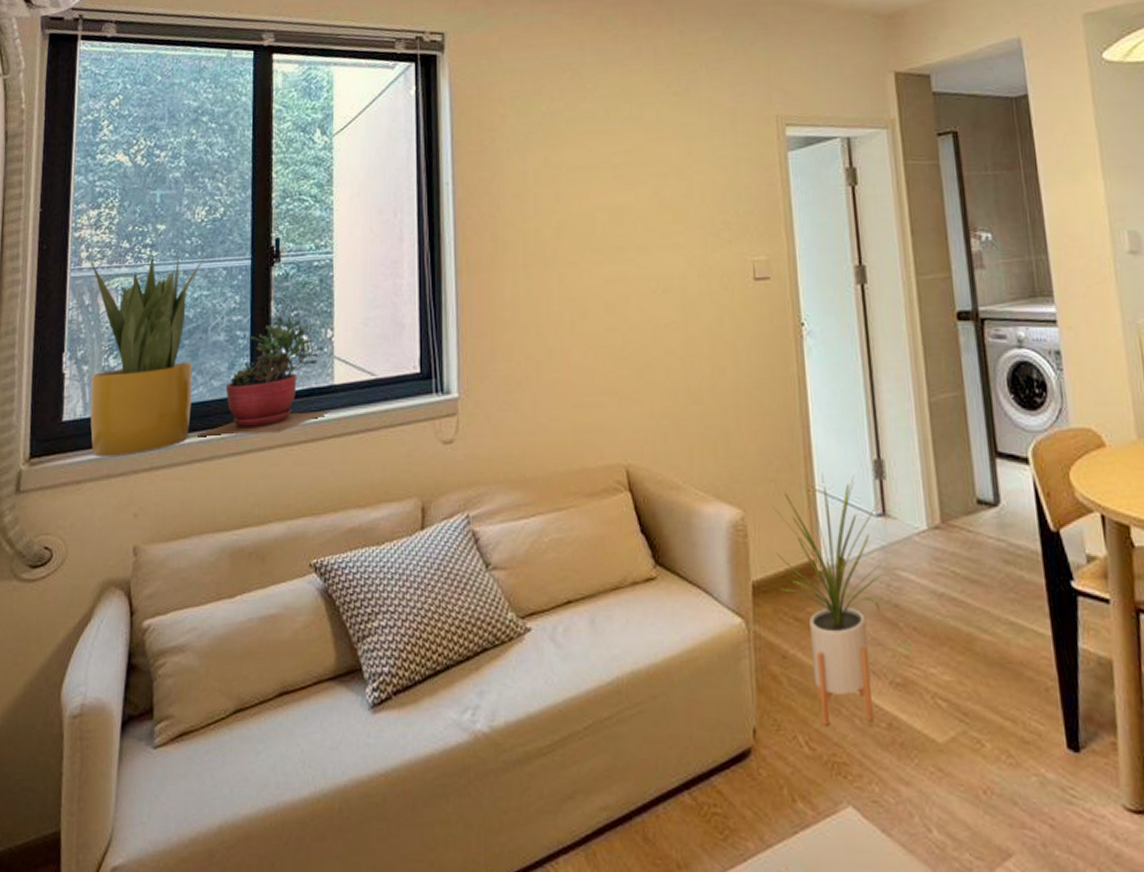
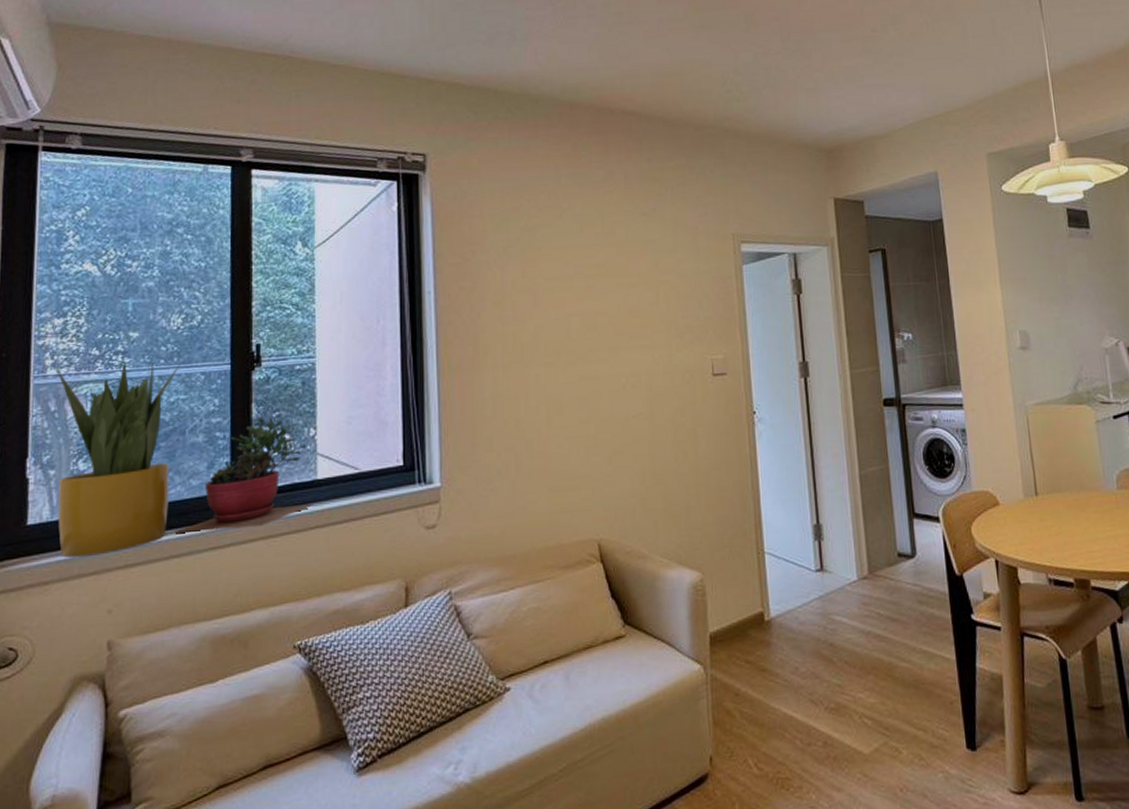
house plant: present [772,473,889,727] -> none [727,538,826,750]

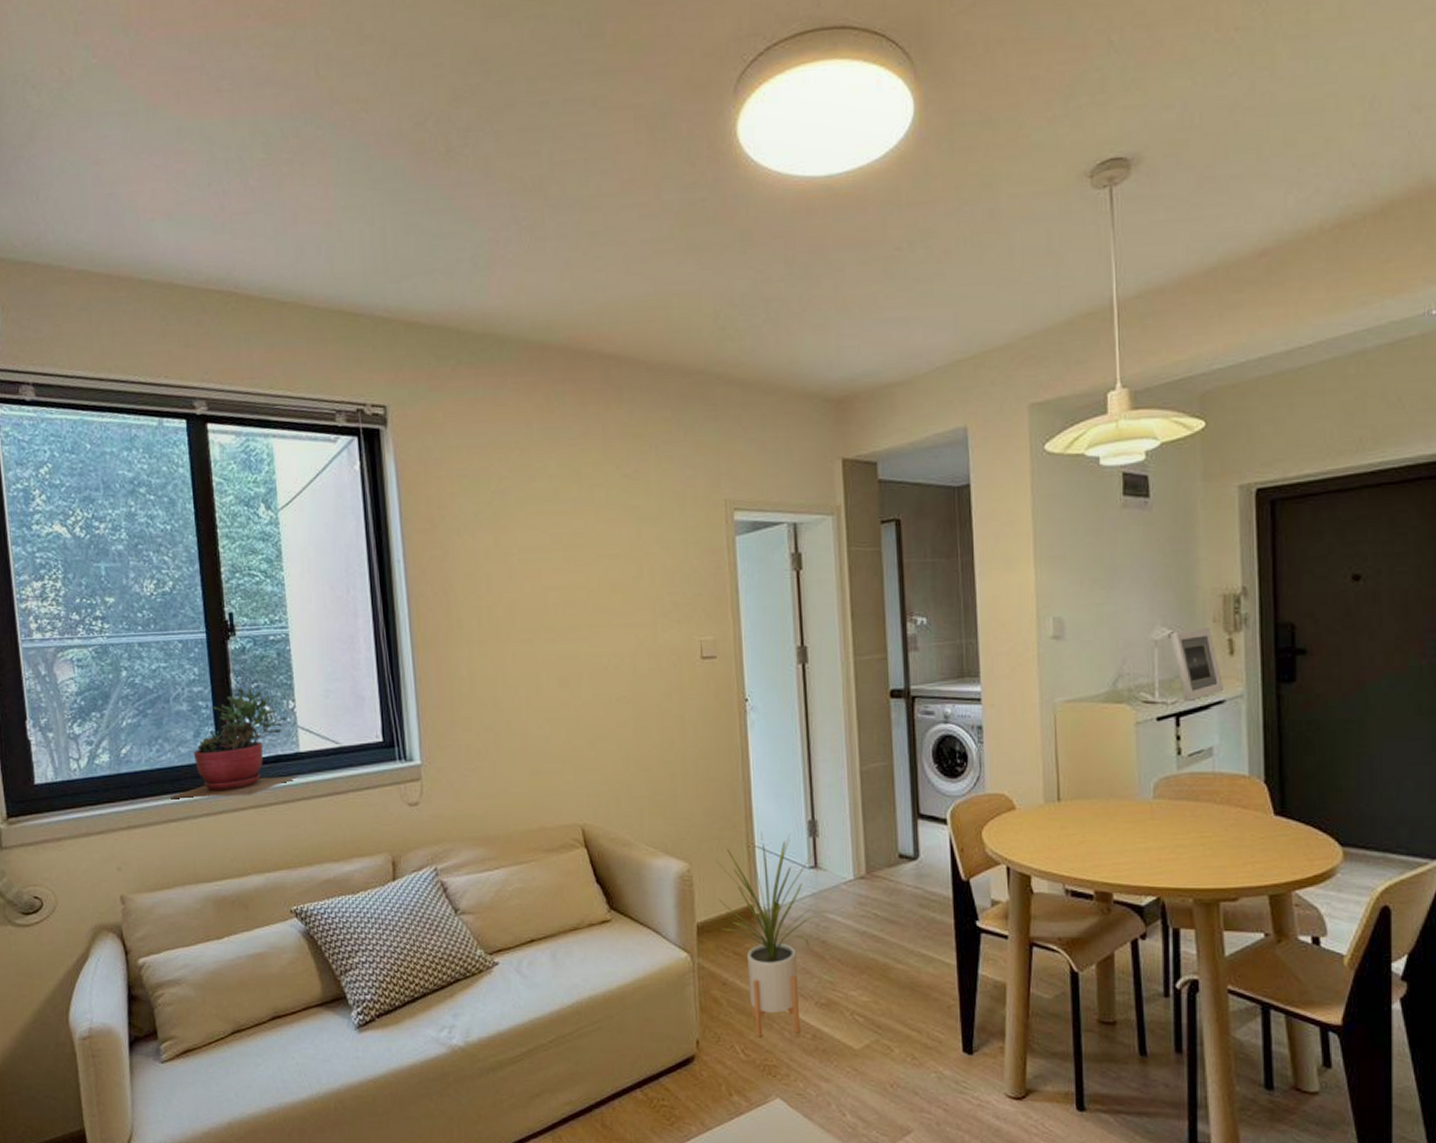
planter: present [57,362,182,559] -> none [42,627,162,818]
house plant: none [727,538,826,750] -> present [716,832,818,1038]

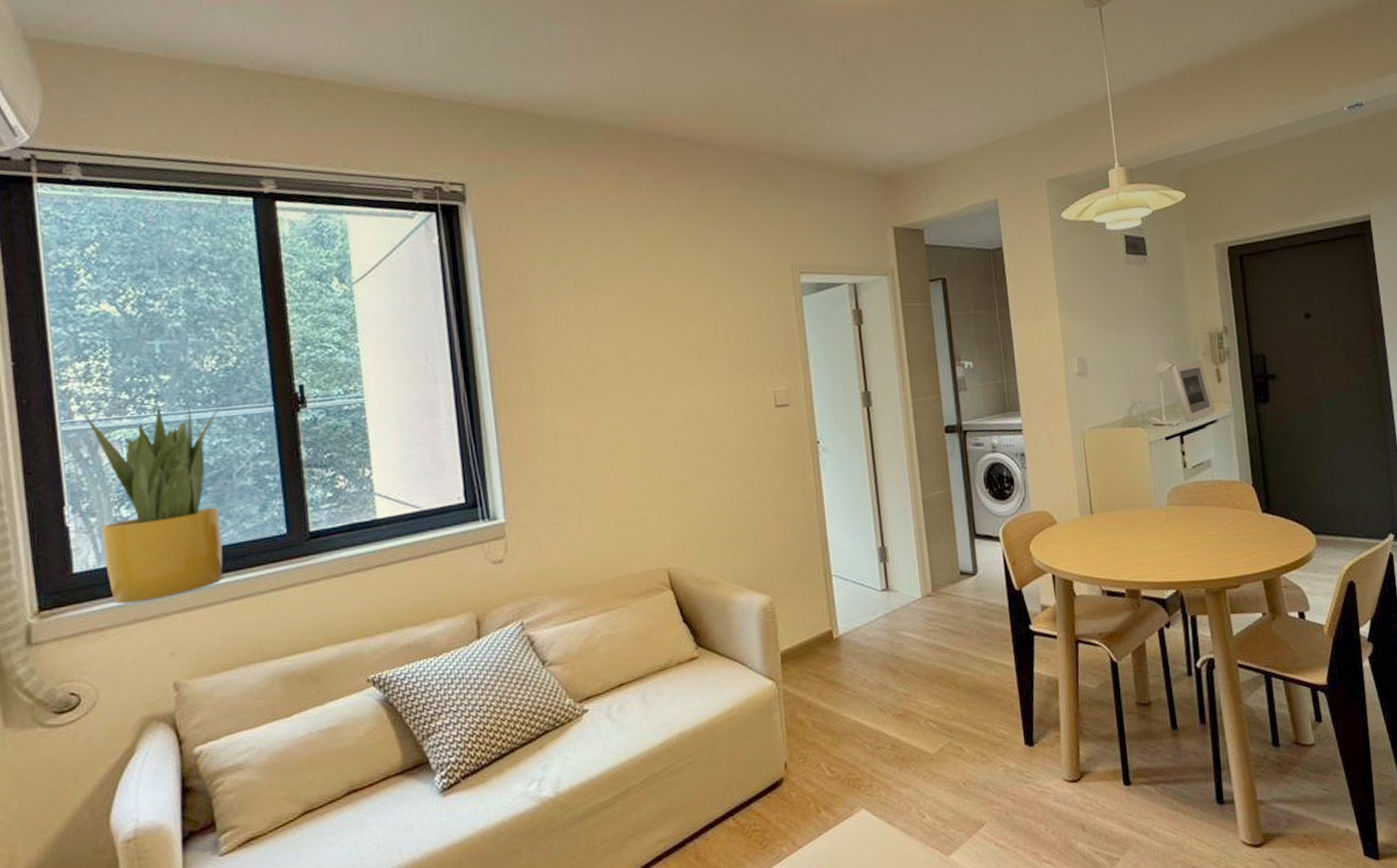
planter: none [42,627,162,818] -> present [85,405,223,605]
succulent plant: present [169,688,298,798] -> none [232,458,375,576]
house plant: present [716,832,818,1038] -> none [796,561,892,754]

